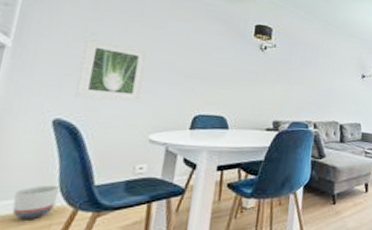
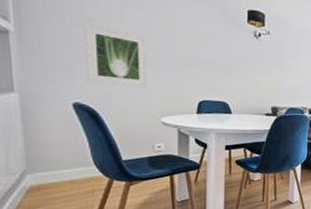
planter: present [11,185,60,220] -> none [57,159,94,187]

